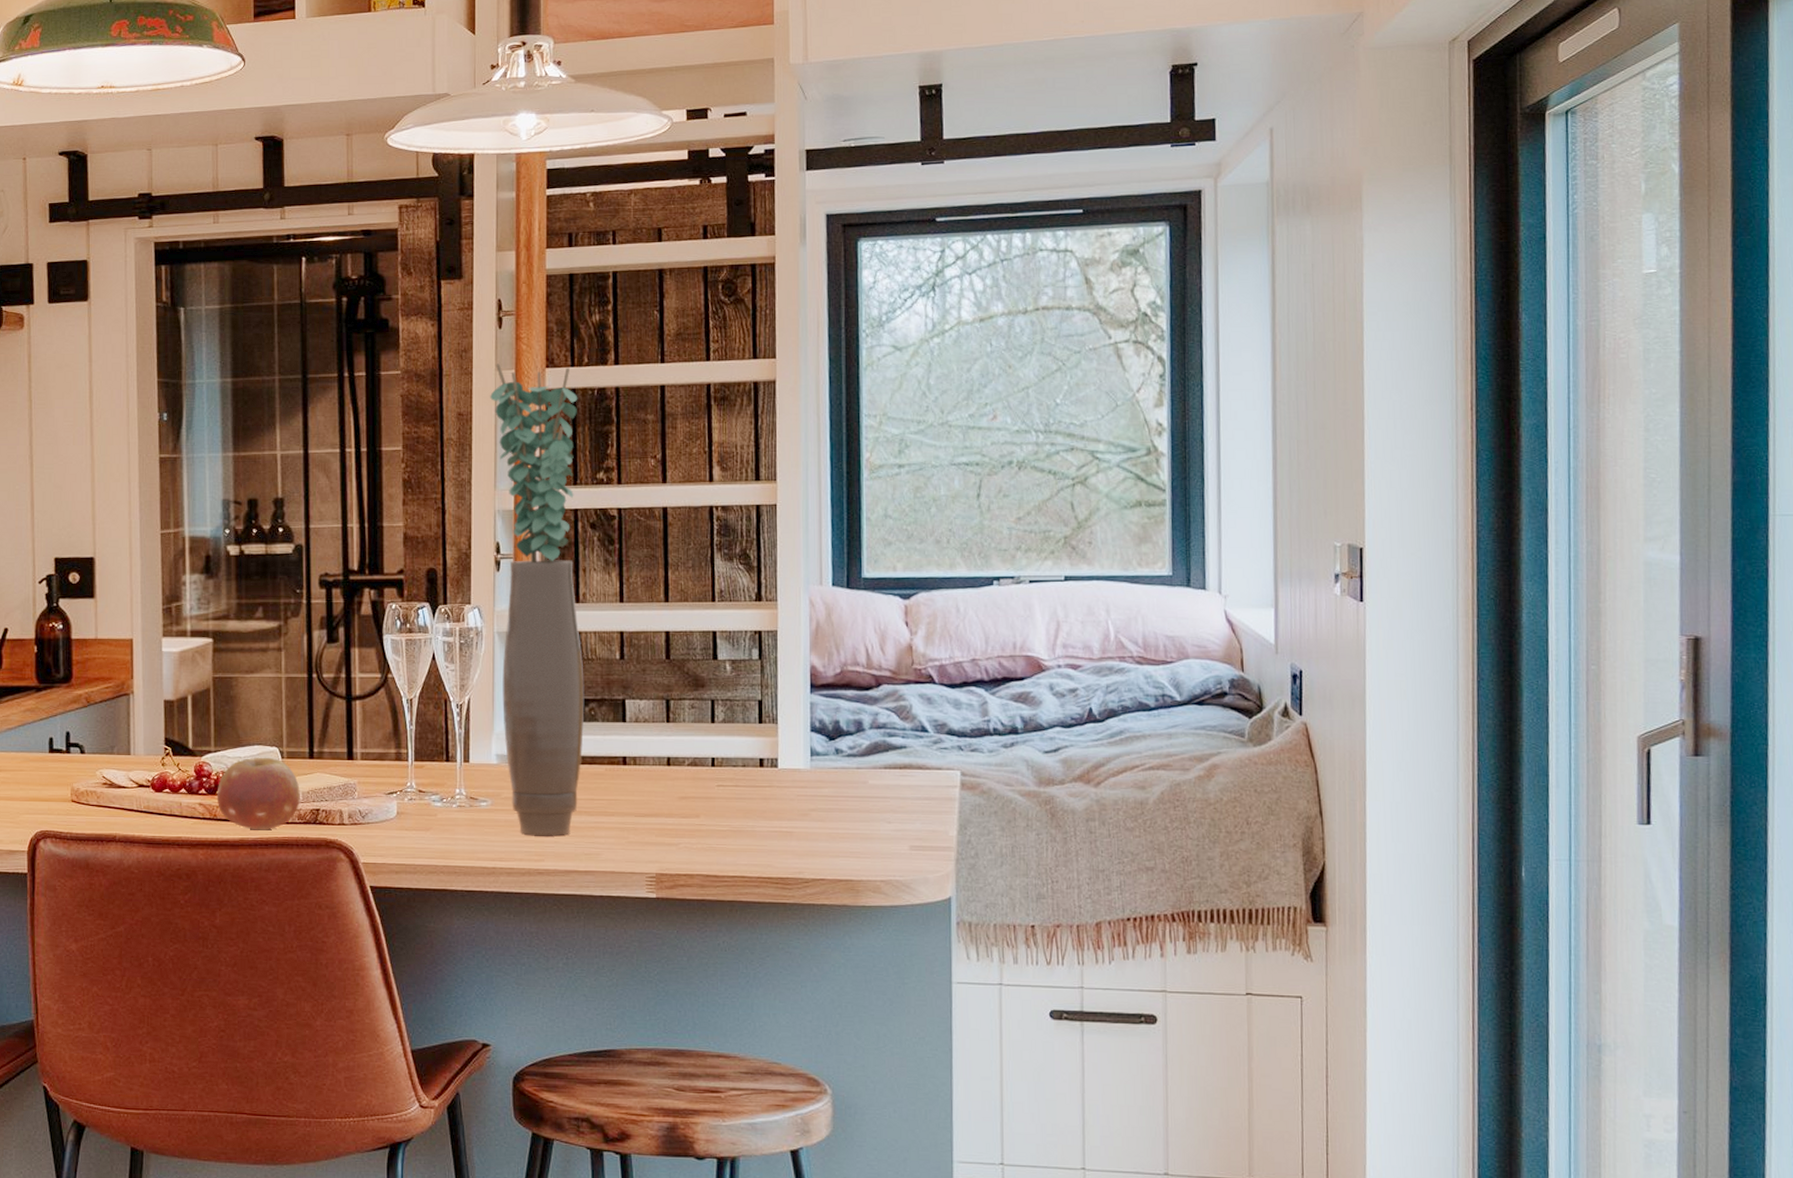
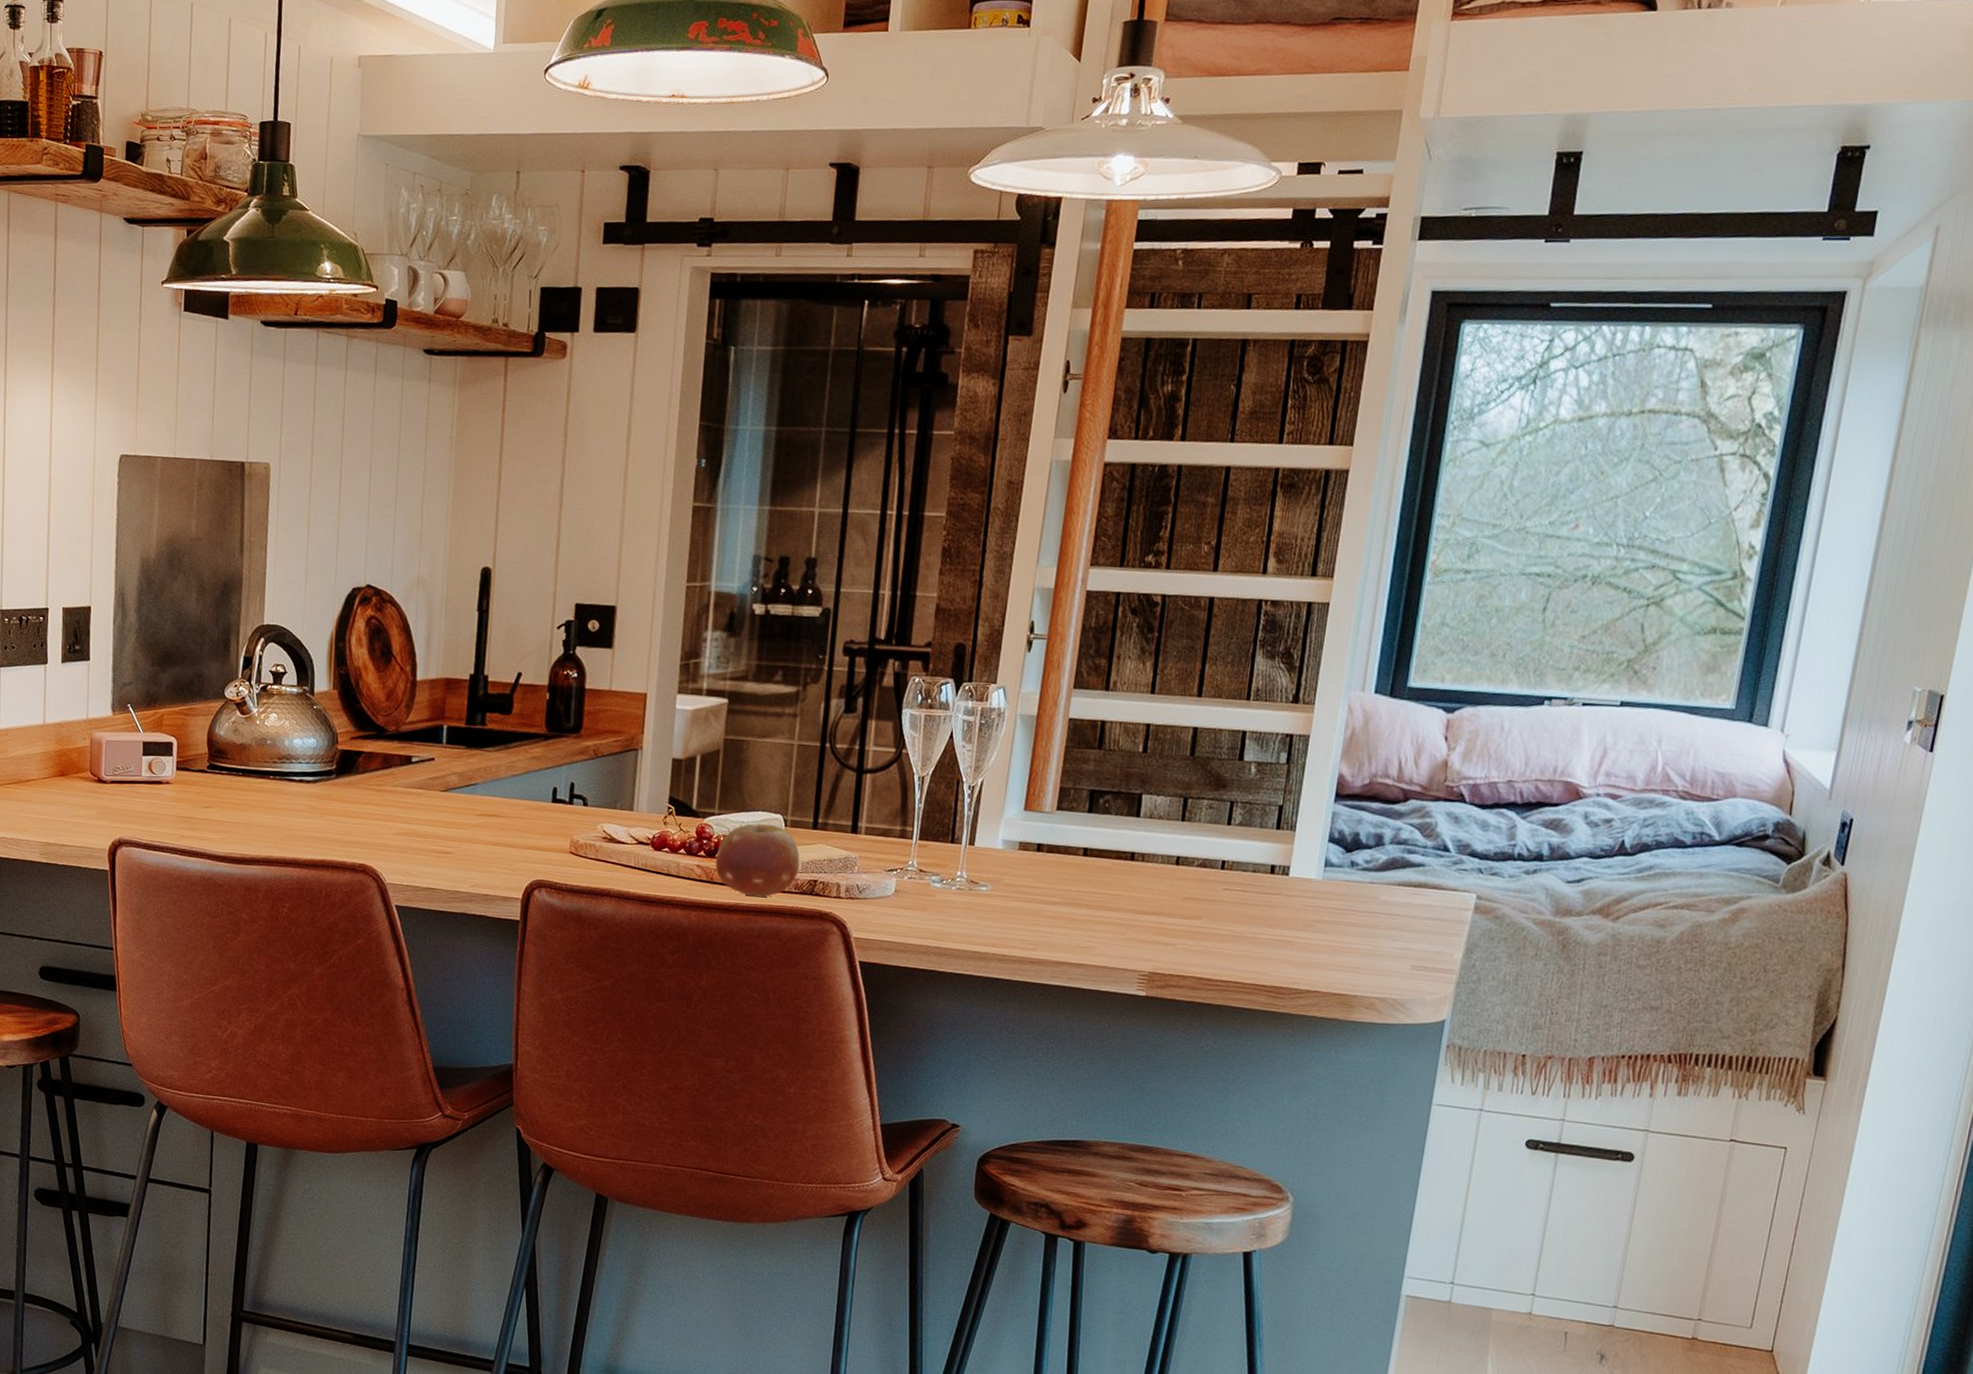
vase: present [490,363,585,835] -> none [1012,431,1137,926]

